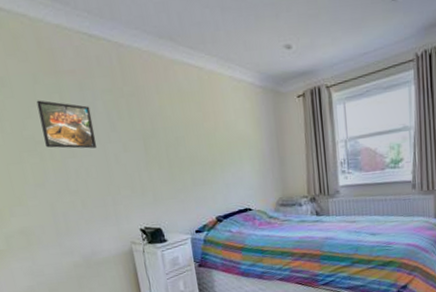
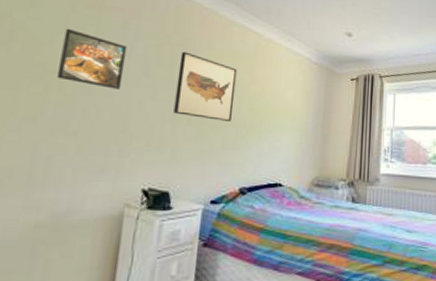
wall art: none [135,100,195,162] -> present [173,51,237,121]

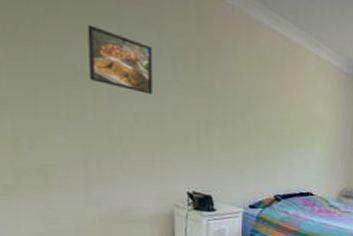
wall art: present [173,51,237,121] -> none [207,55,266,131]

